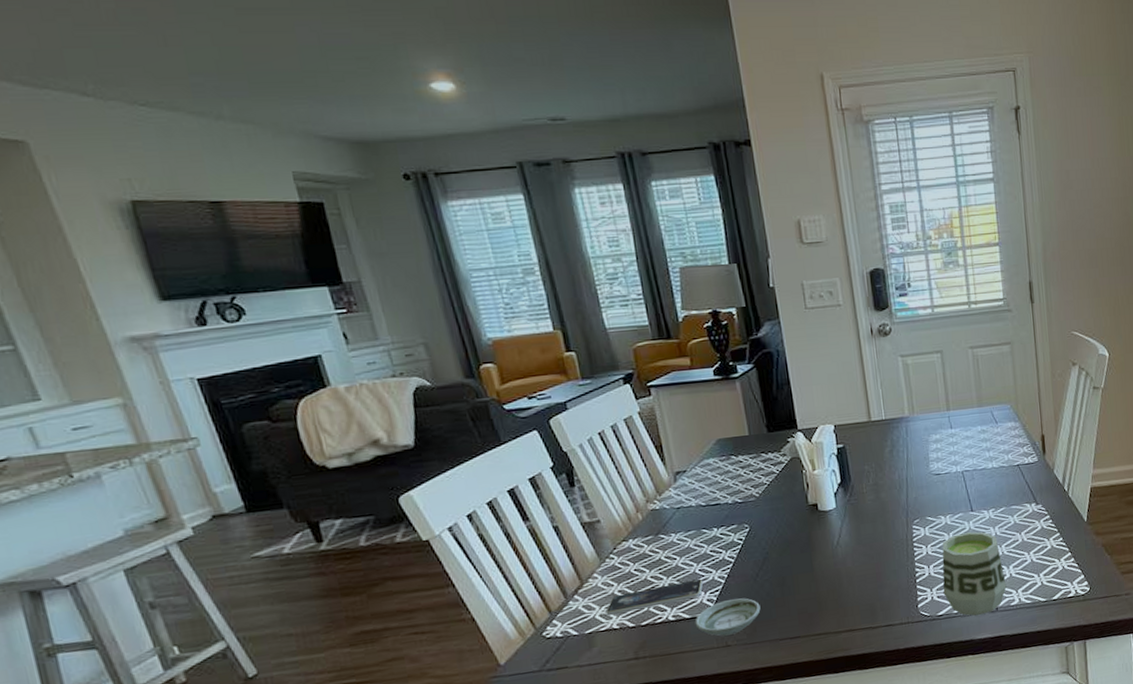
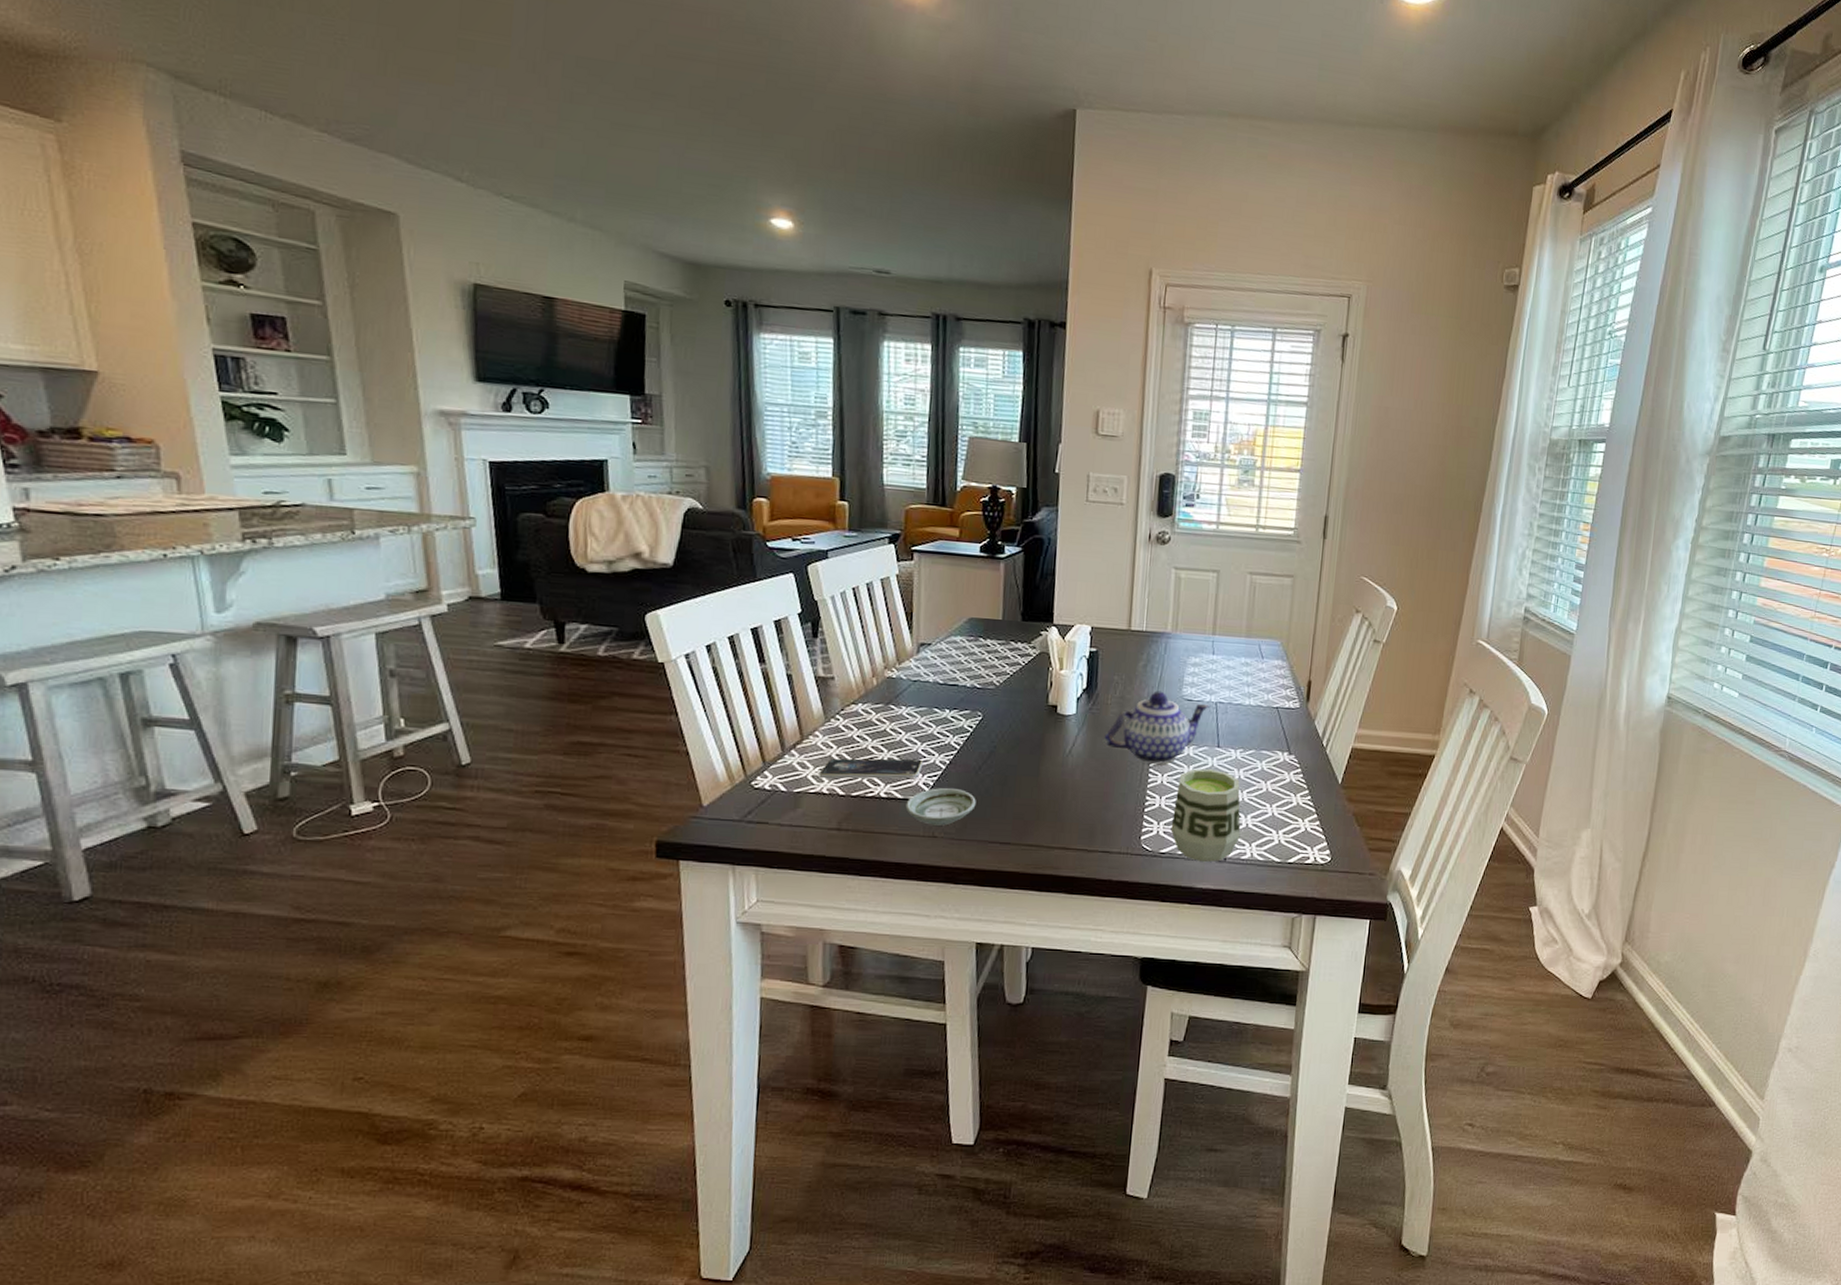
teapot: none [866,471,957,539] -> present [1104,691,1210,764]

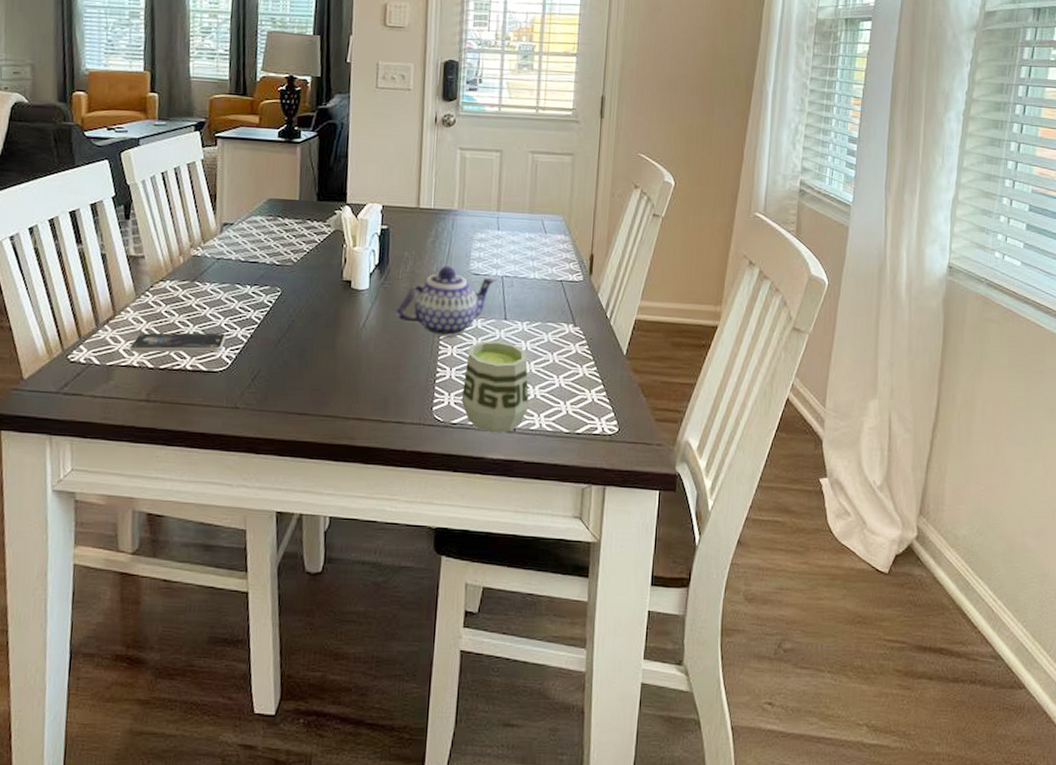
saucer: present [905,787,976,826] -> none [210,360,276,397]

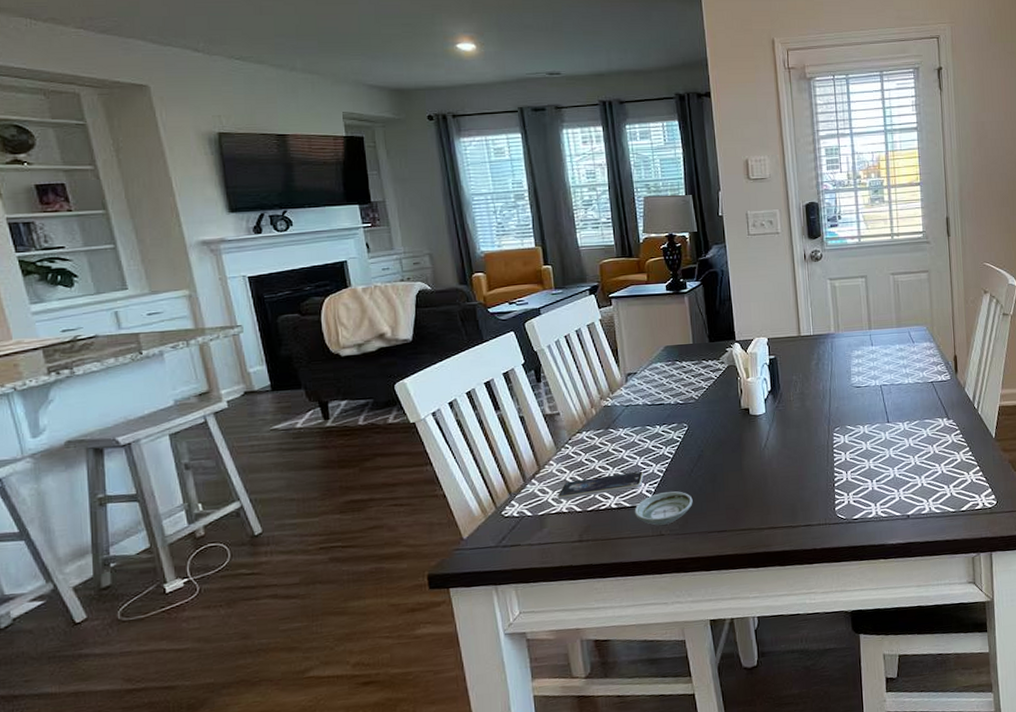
saucer: none [210,360,276,397] -> present [634,491,693,526]
teapot: present [396,265,496,337] -> none [792,383,876,445]
cup: present [461,340,529,433] -> none [859,441,918,522]

